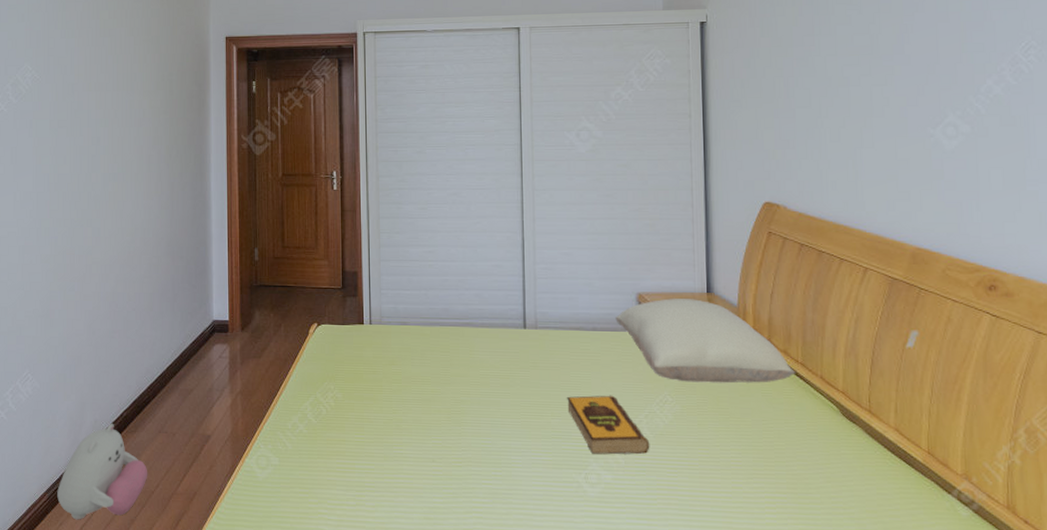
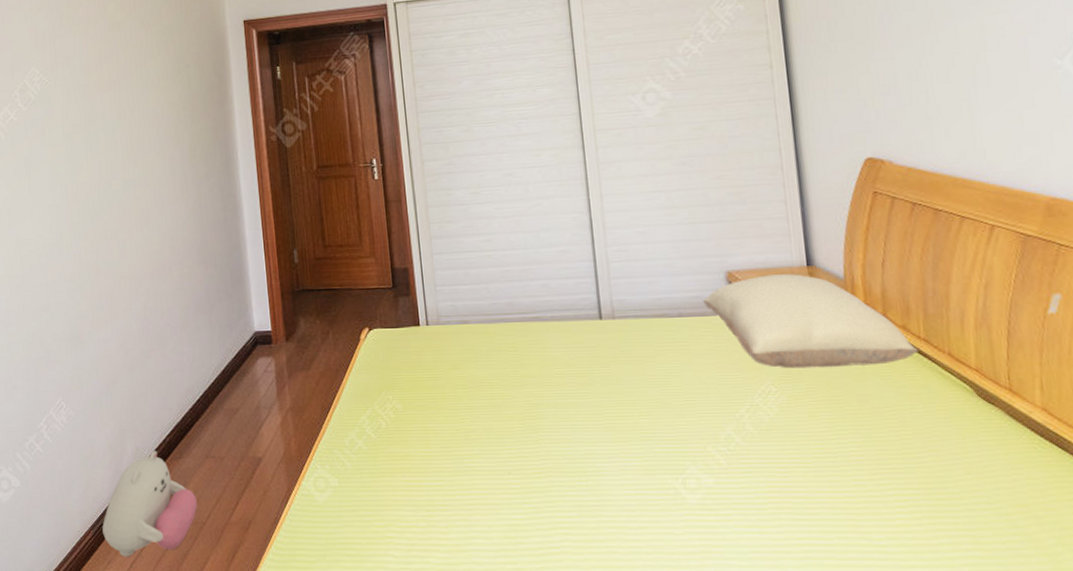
hardback book: present [566,395,650,455] -> none [654,388,755,456]

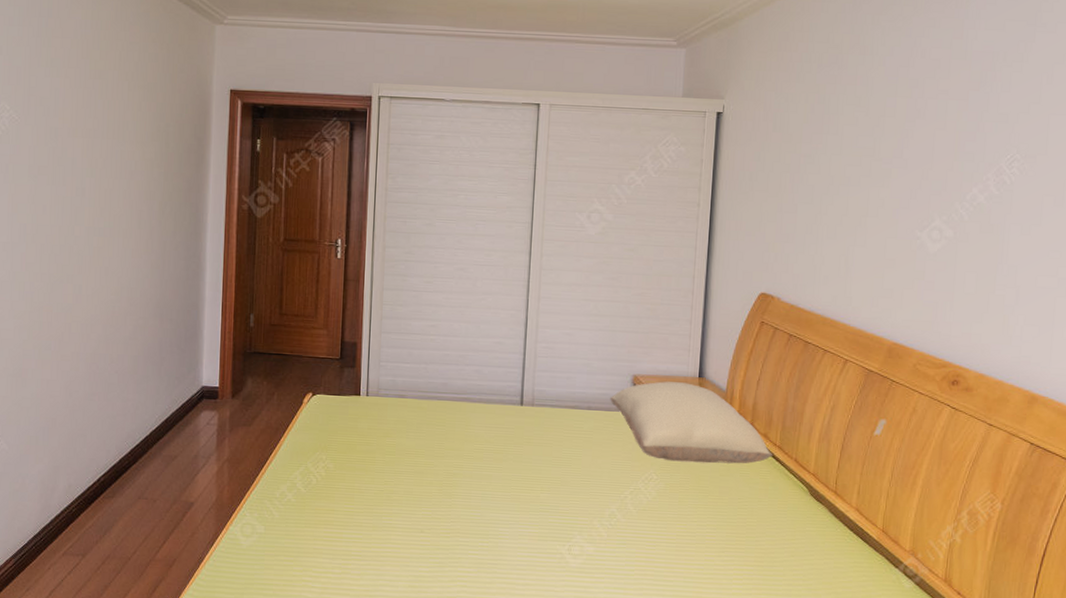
plush toy: present [102,450,198,557] -> none [24,488,125,586]

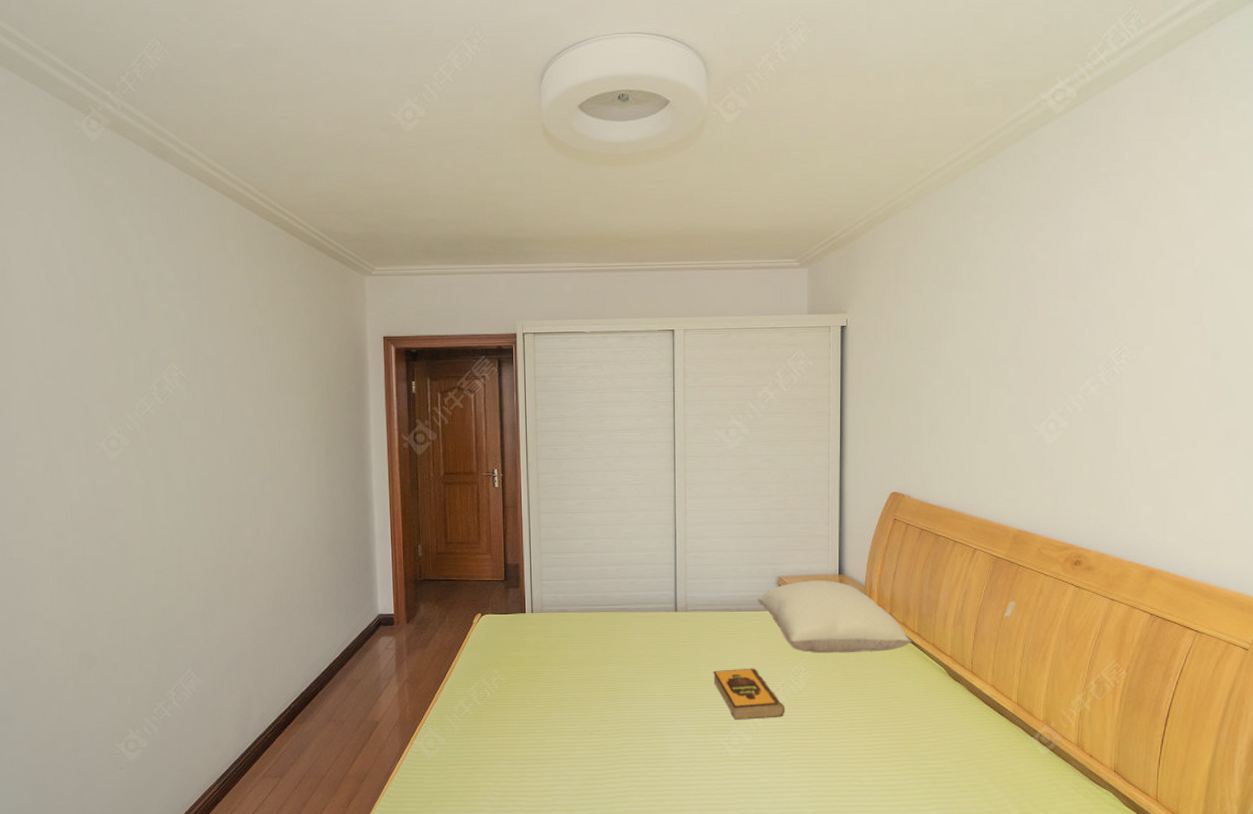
hardback book: none [556,471,633,529] -> present [712,668,785,720]

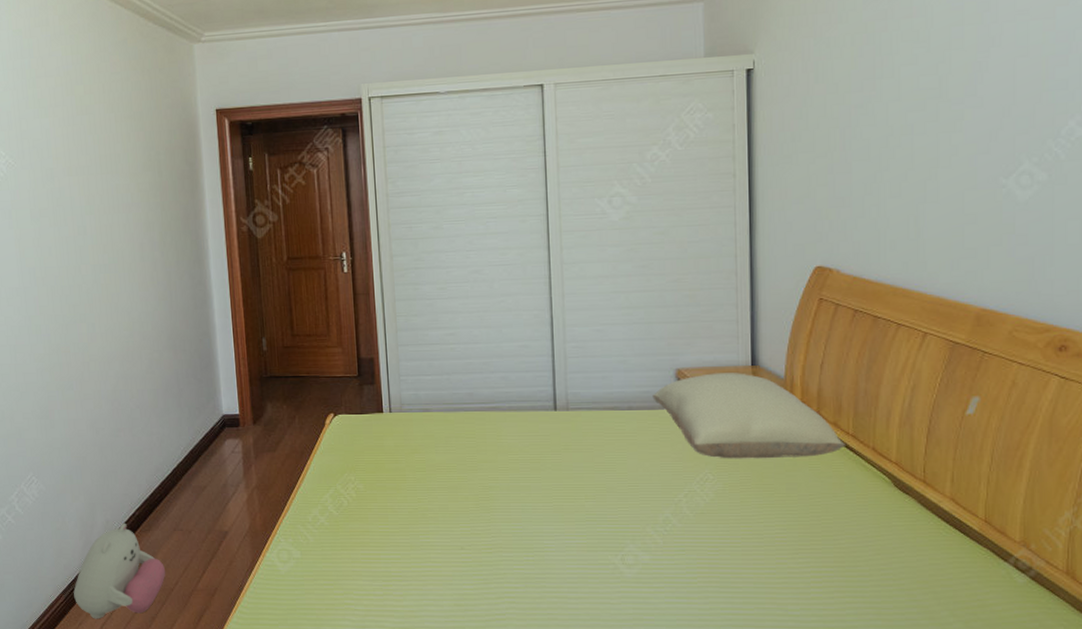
plush toy: none [227,715,318,807] -> present [73,523,166,619]
hardback book: present [712,668,785,720] -> none [600,475,690,535]

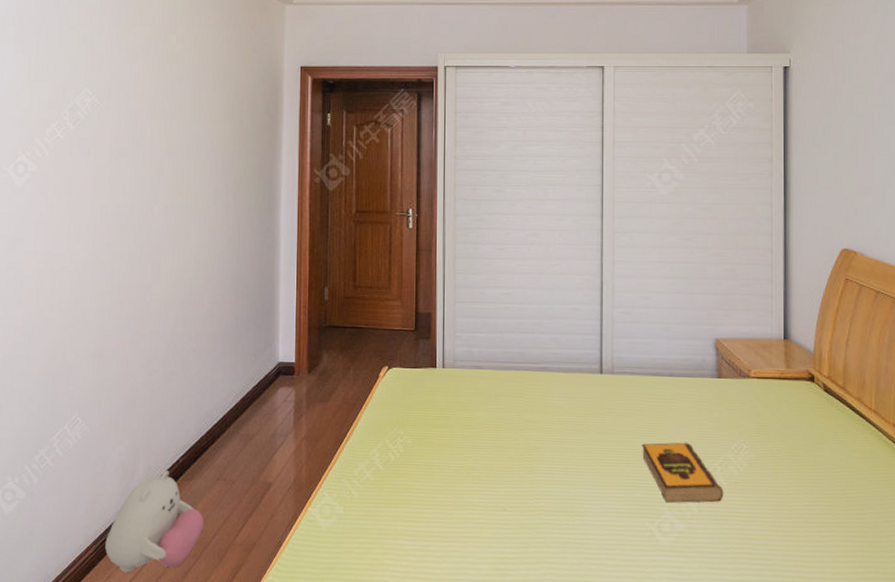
hardback book: none [600,475,690,535] -> present [641,442,724,503]
pillow: present [652,373,845,459] -> none [692,344,868,431]

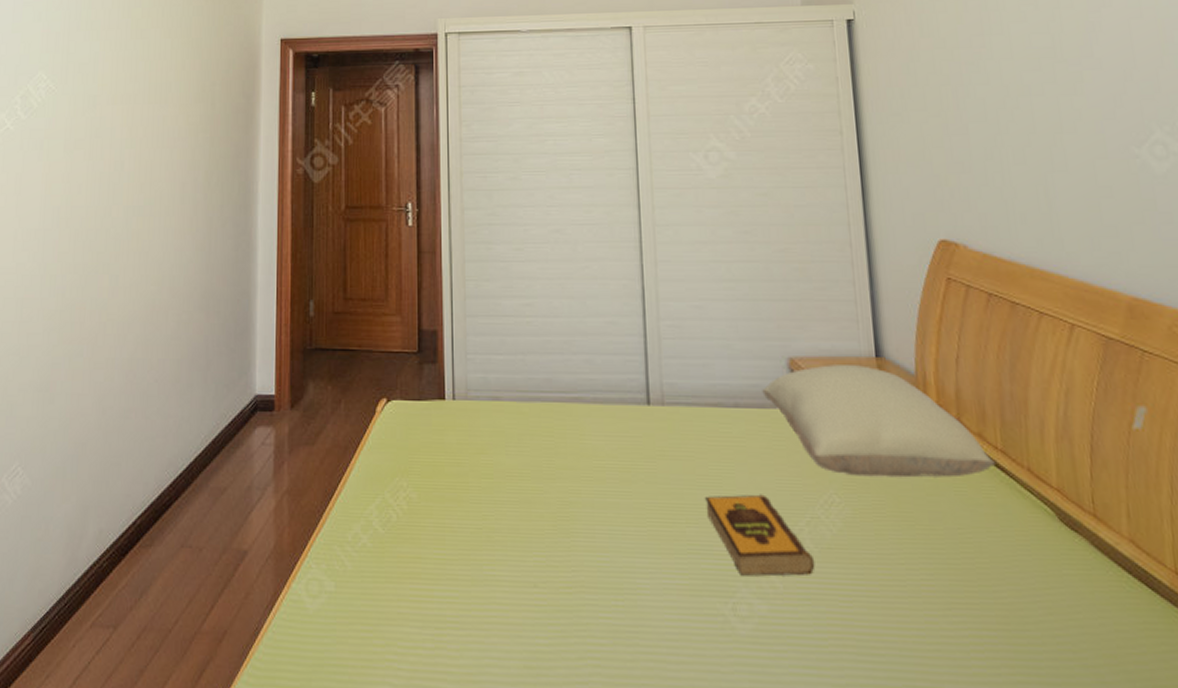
plush toy: present [105,470,204,573] -> none [45,534,165,671]
pillow: none [692,344,868,431] -> present [762,365,995,478]

